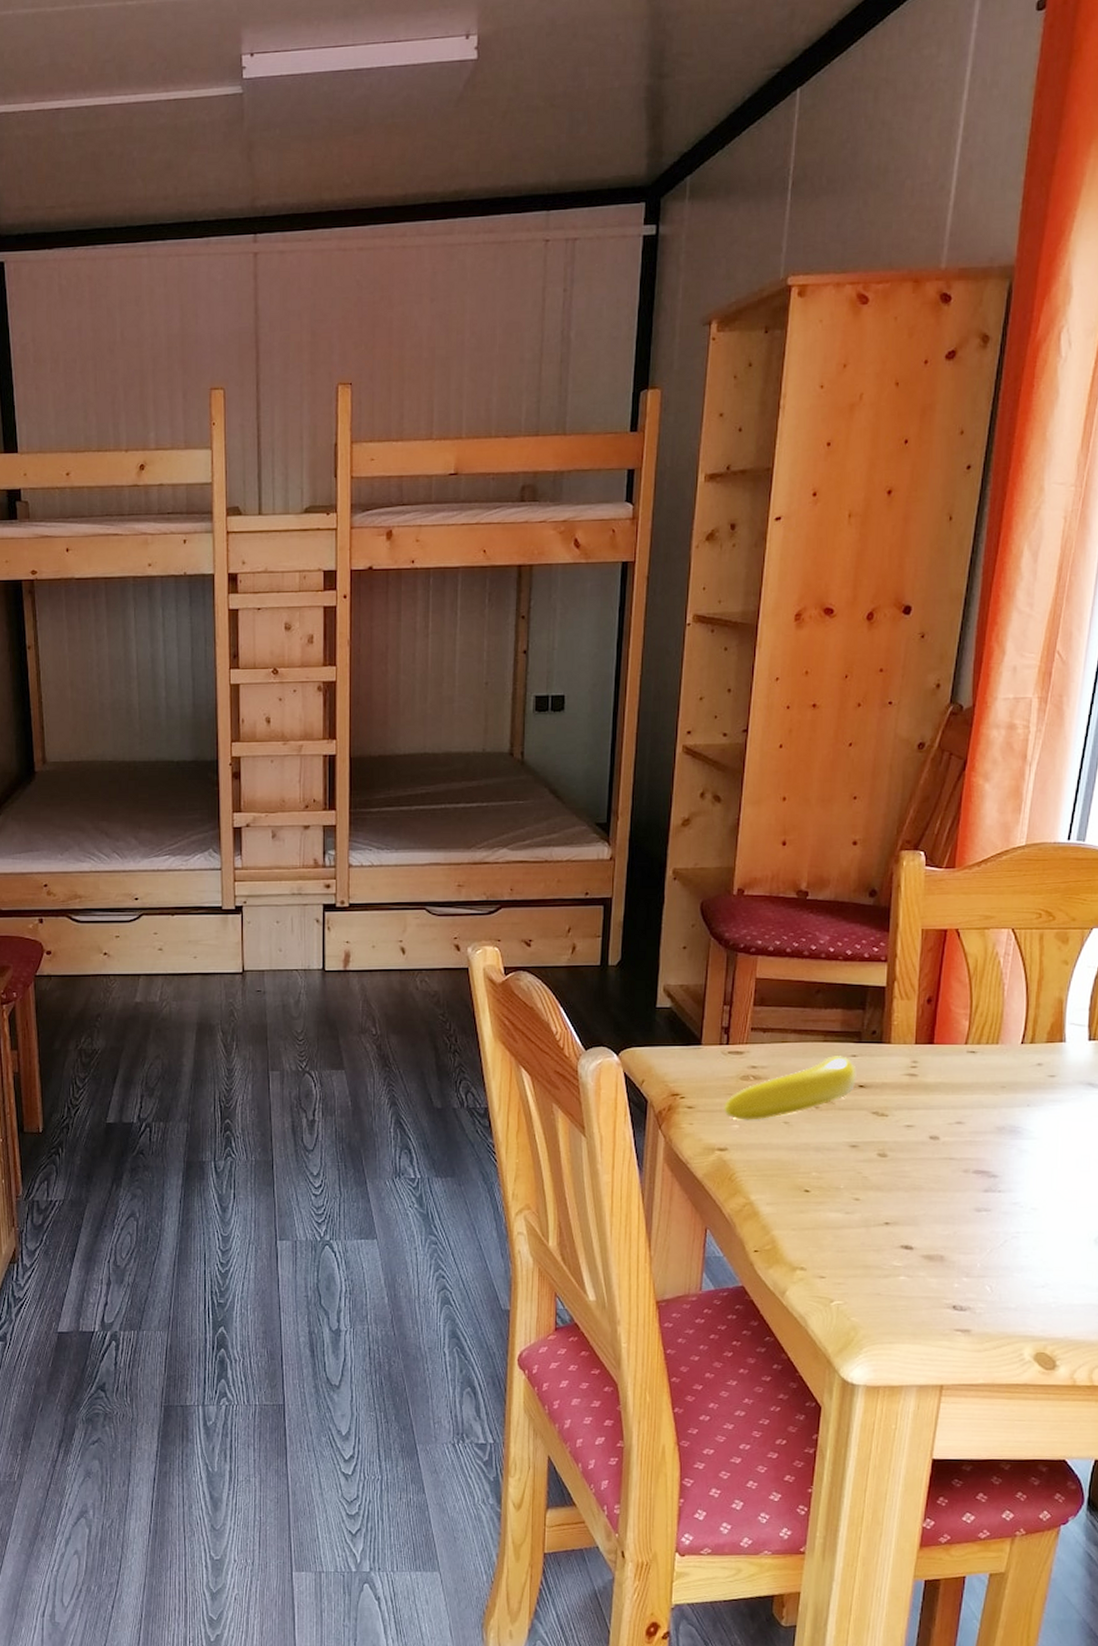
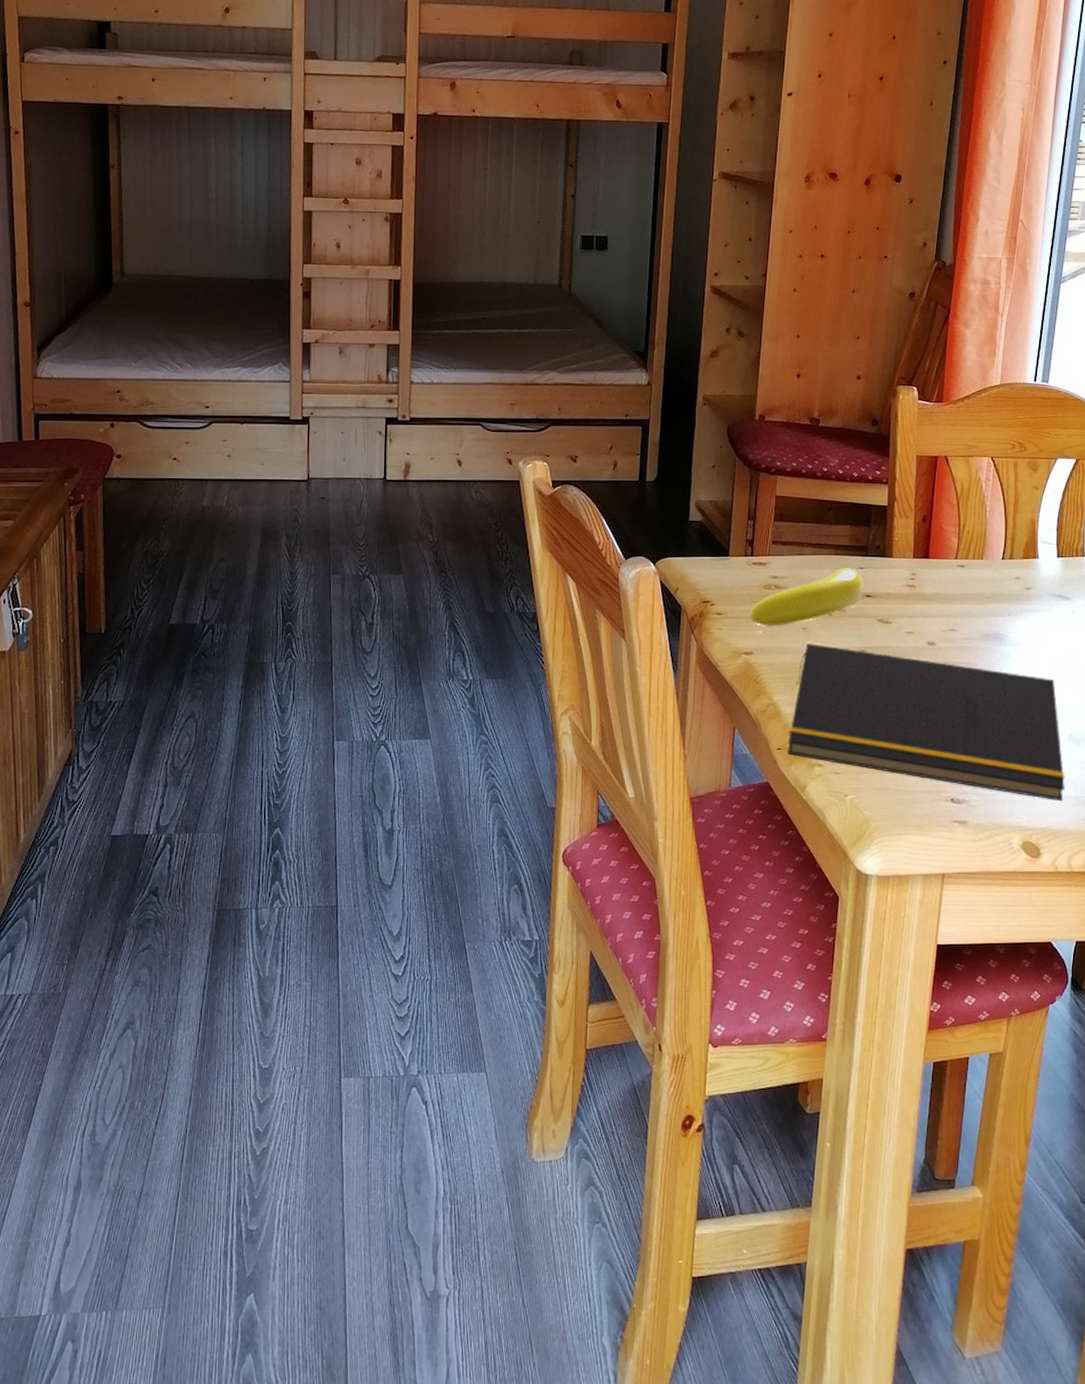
notepad: none [766,1139,1089,1310] -> present [788,643,1065,802]

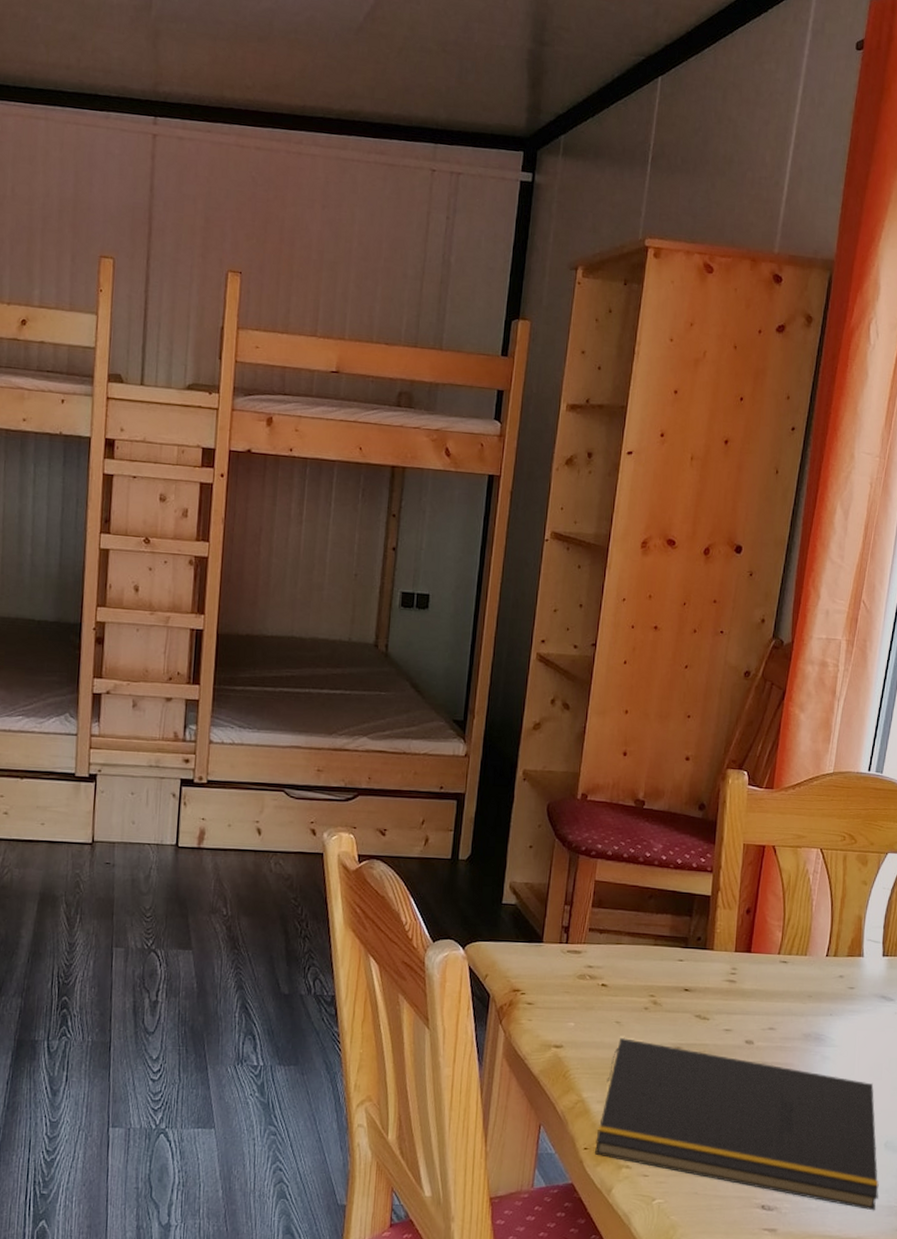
banana: present [748,567,864,626] -> none [560,958,683,1019]

